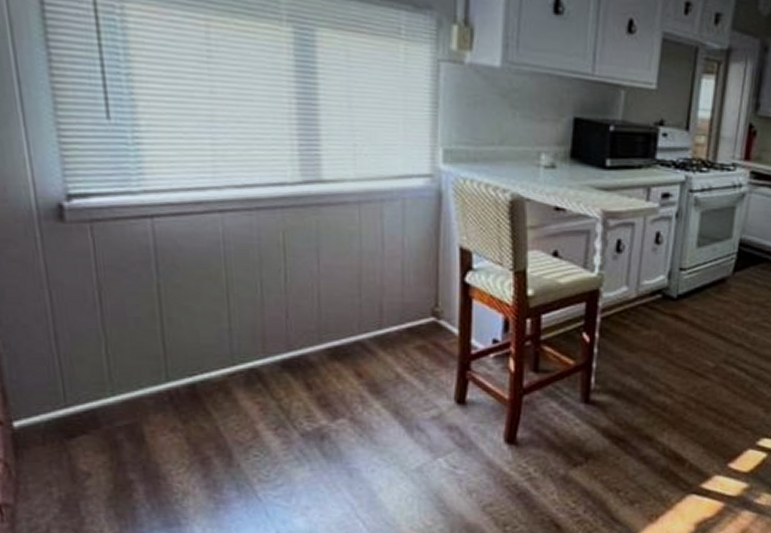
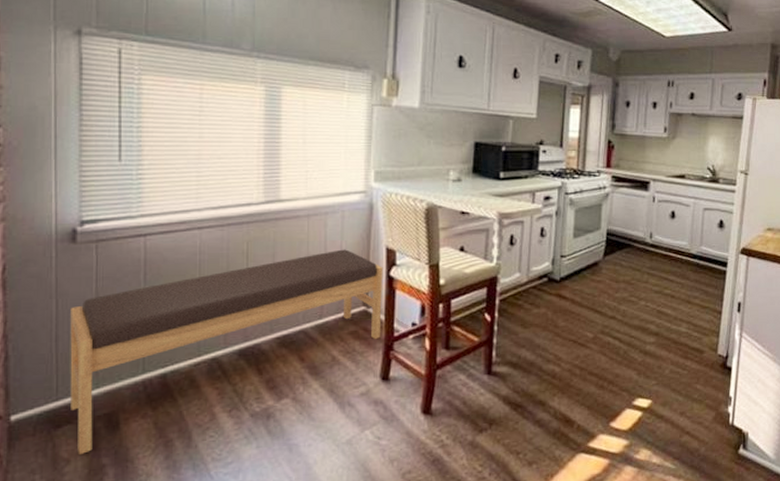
bench: none [68,246,457,469] -> present [70,249,383,455]

